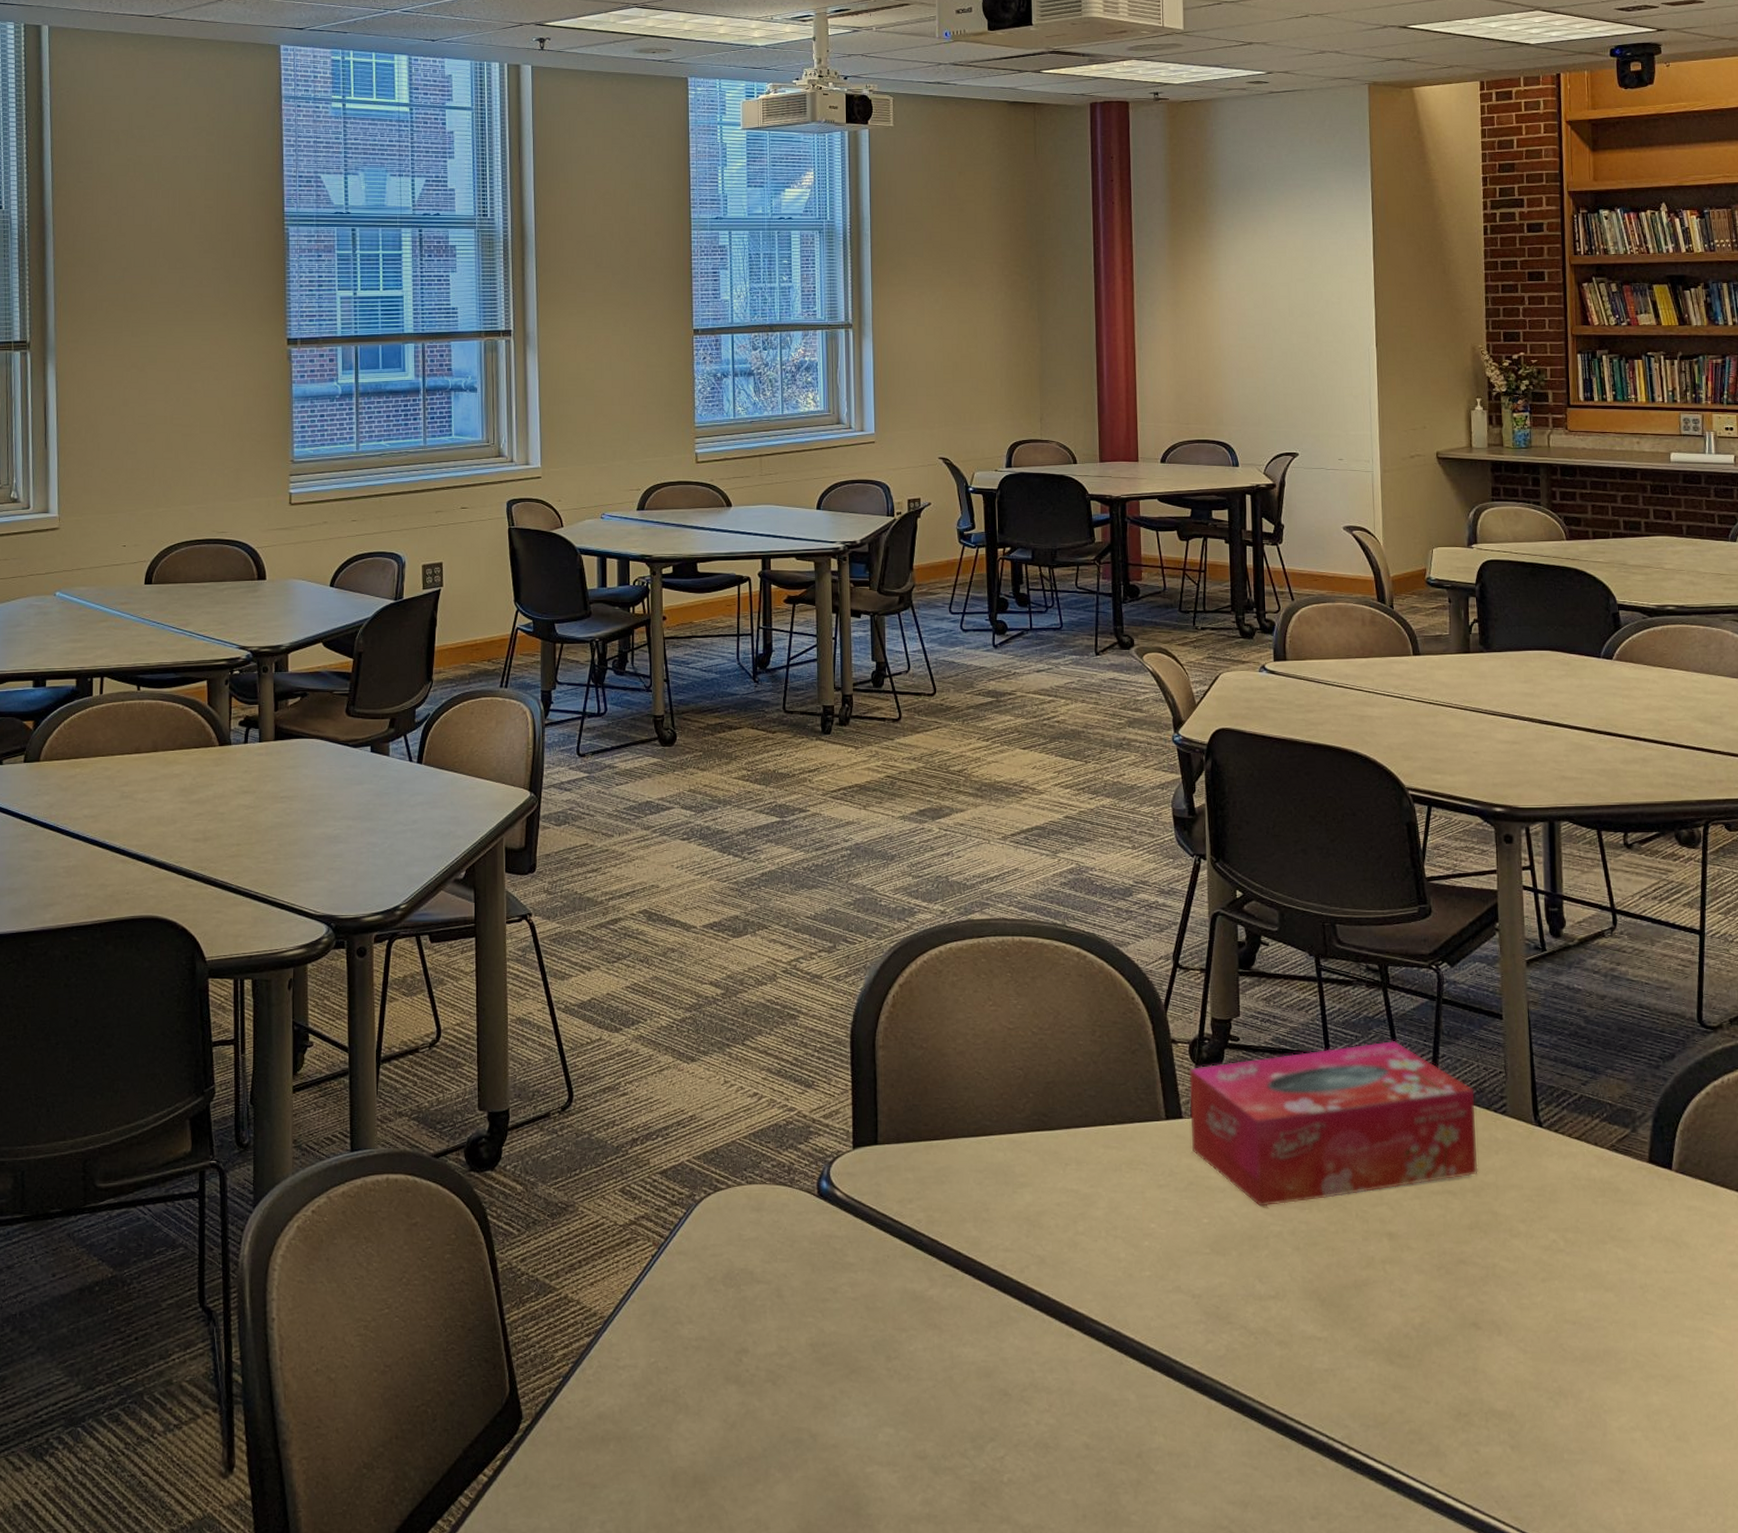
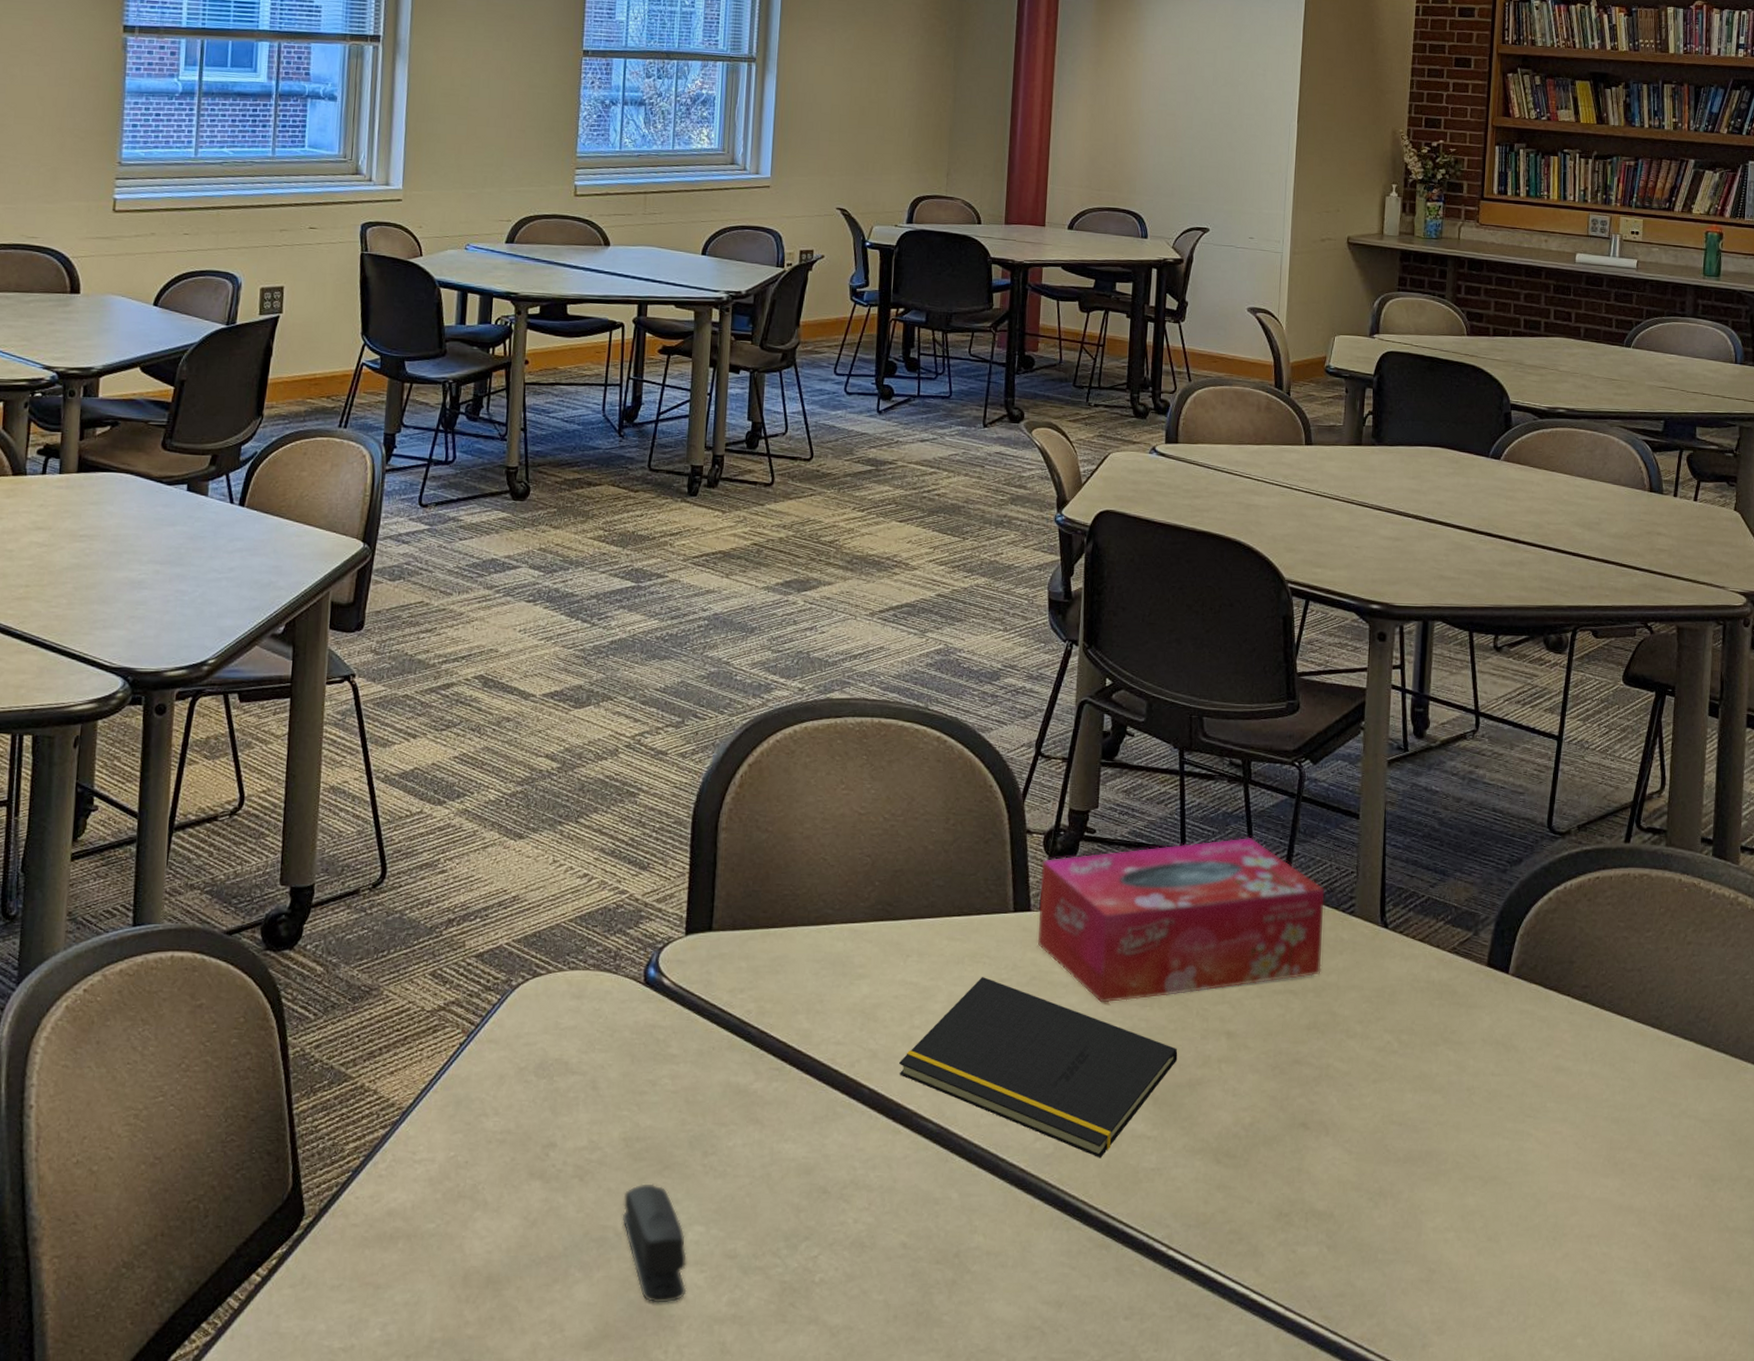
stapler: none [815,1387,882,1503] -> present [622,1183,687,1303]
notepad: none [1067,1183,1341,1360] -> present [899,977,1178,1159]

